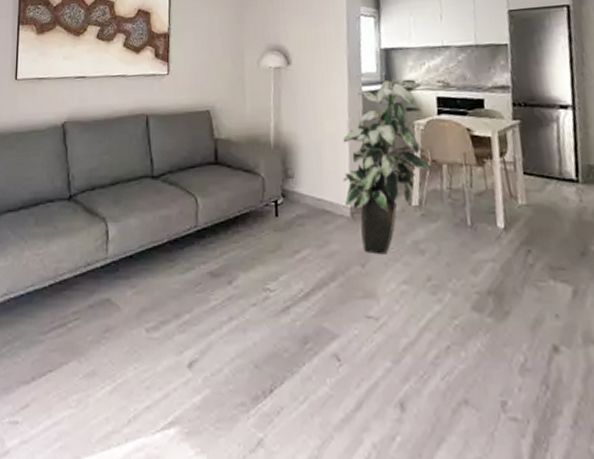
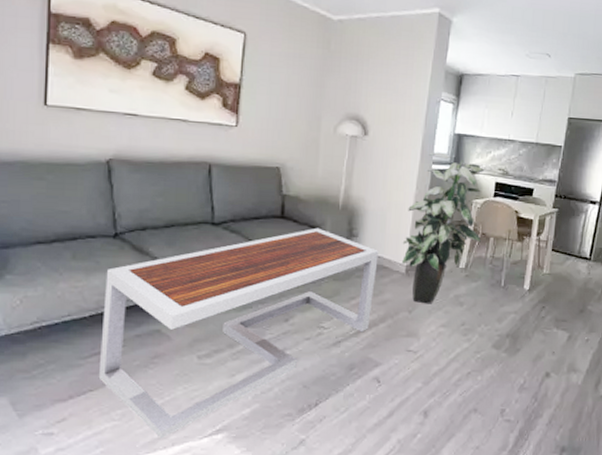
coffee table: none [57,171,319,432] -> present [98,227,379,439]

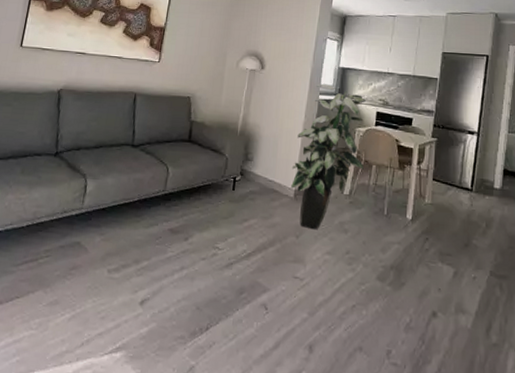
coffee table: present [98,227,379,439] -> none [25,151,270,352]

